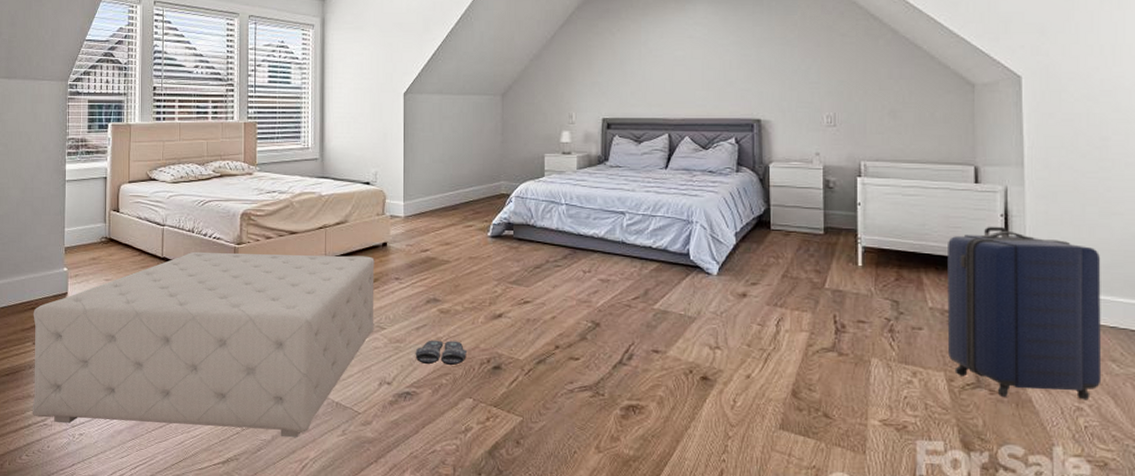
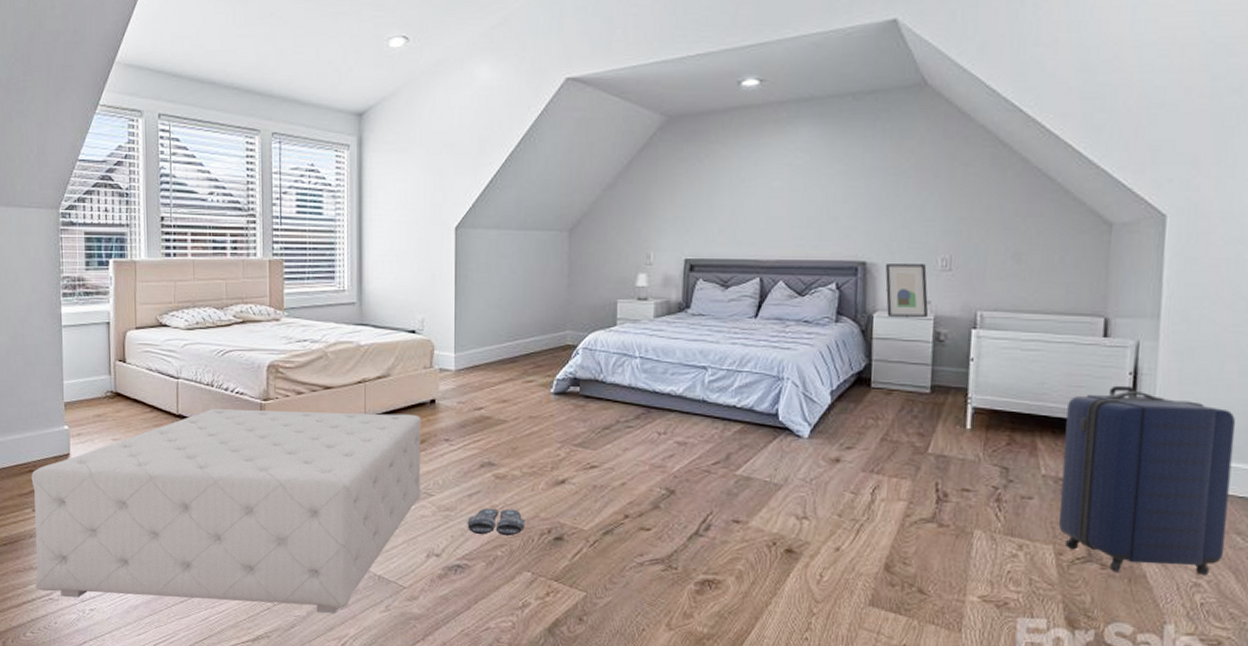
picture frame: none [777,121,818,168] -> present [885,264,929,318]

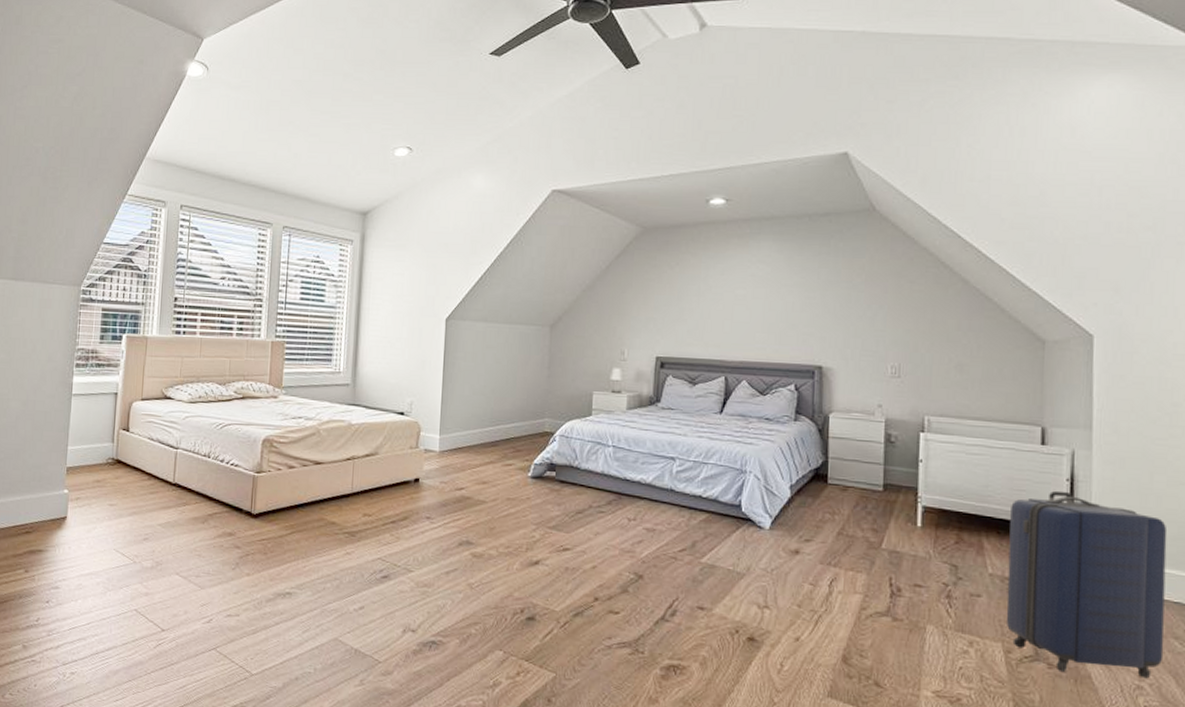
ottoman: present [31,408,421,613] -> none [19,478,405,685]
slippers: present [467,508,526,535] -> none [443,585,500,614]
picture frame: present [885,264,929,318] -> none [839,369,880,420]

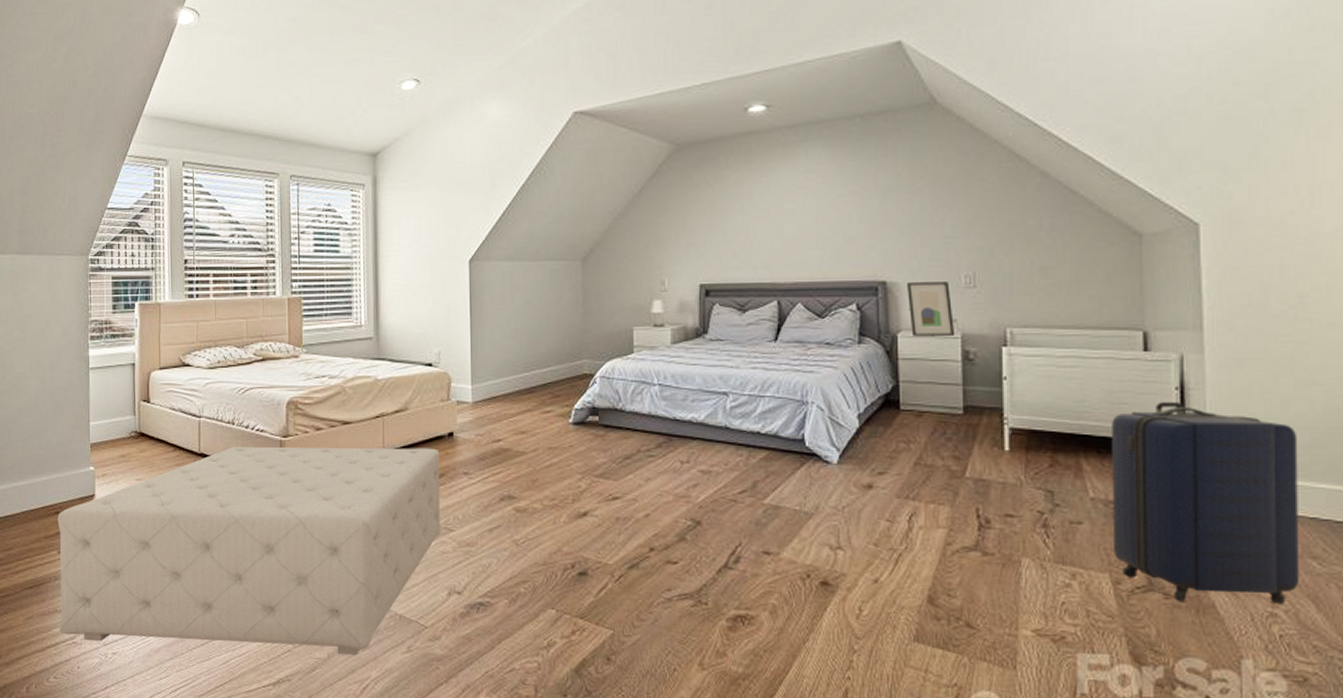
ottoman: none [19,478,405,685] -> present [57,446,441,655]
picture frame: none [839,369,880,420] -> present [906,282,956,337]

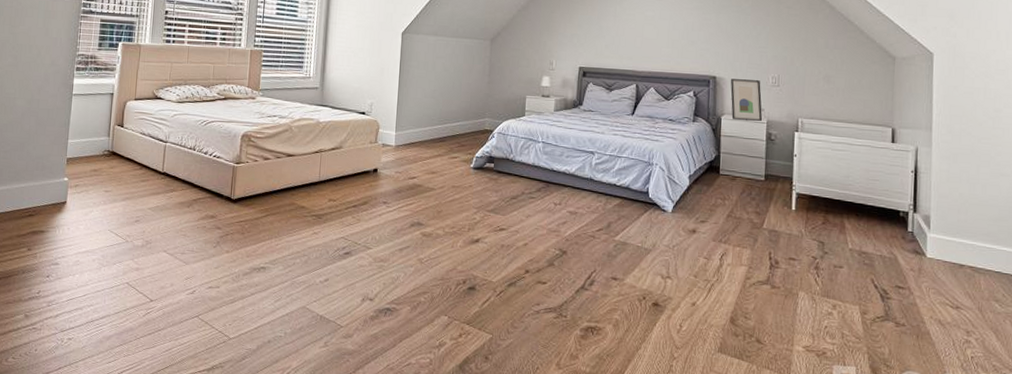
ottoman: present [57,446,441,655] -> none [21,168,365,347]
suitcase: present [1112,401,1300,605] -> none [862,180,991,334]

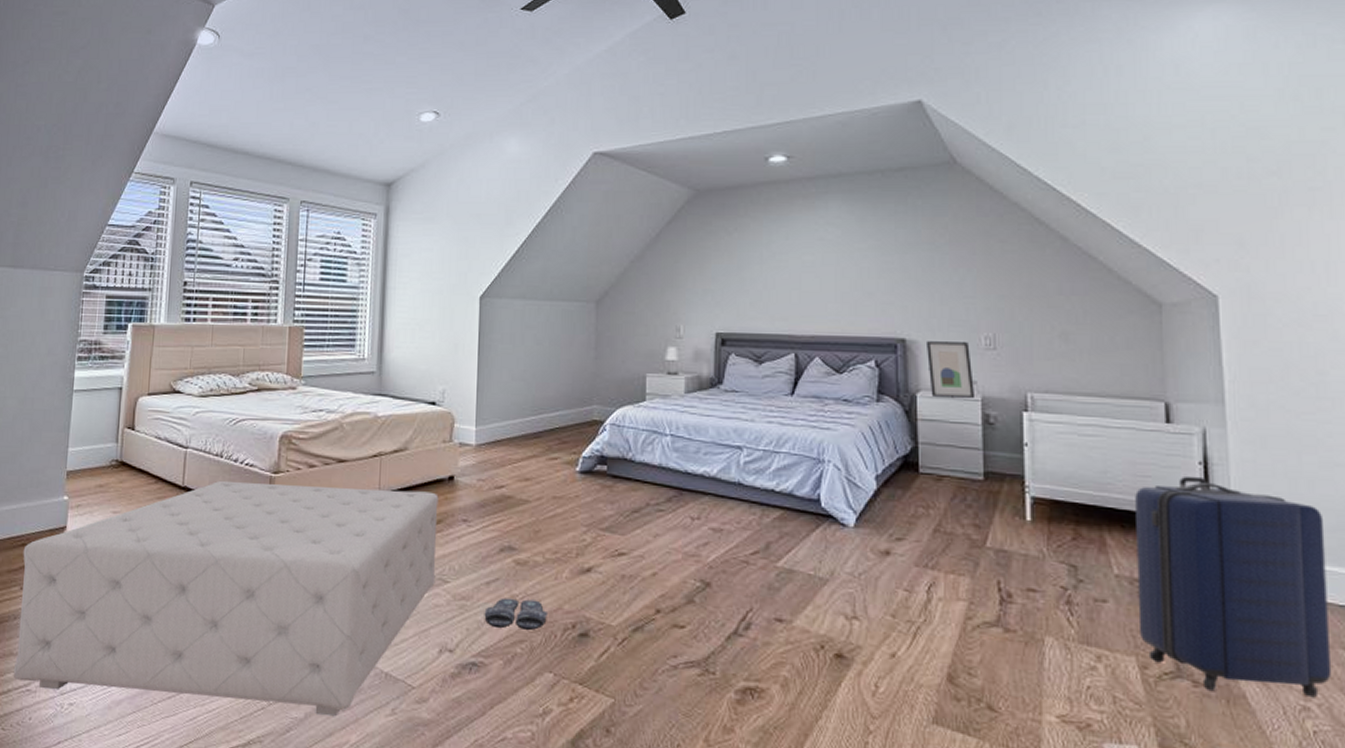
ottoman: none [21,168,365,347] -> present [13,480,439,716]
slippers: none [397,260,446,284] -> present [484,597,549,630]
suitcase: none [862,180,991,334] -> present [1135,475,1332,698]

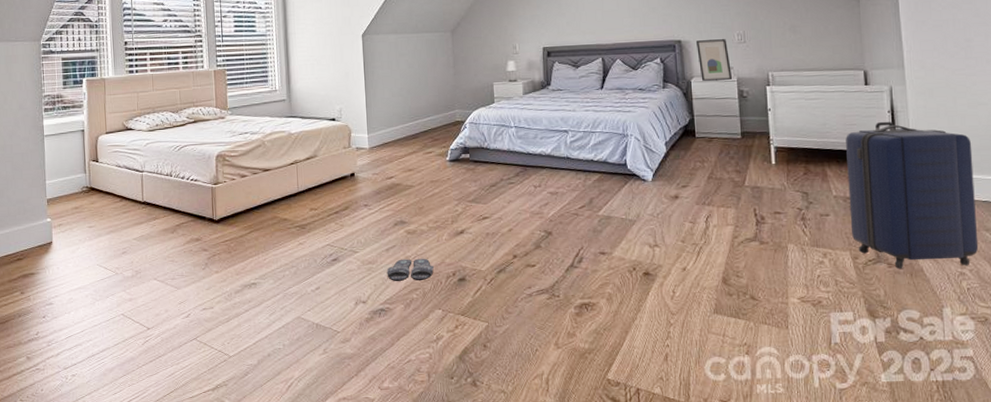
ottoman: present [13,480,439,716] -> none [19,186,348,367]

